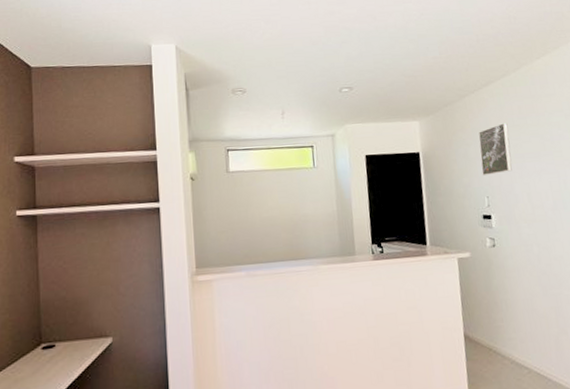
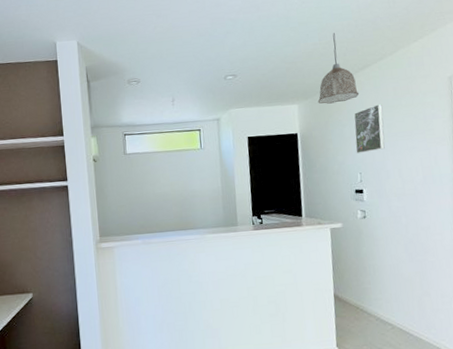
pendant lamp: none [440,46,483,121] -> present [317,32,360,104]

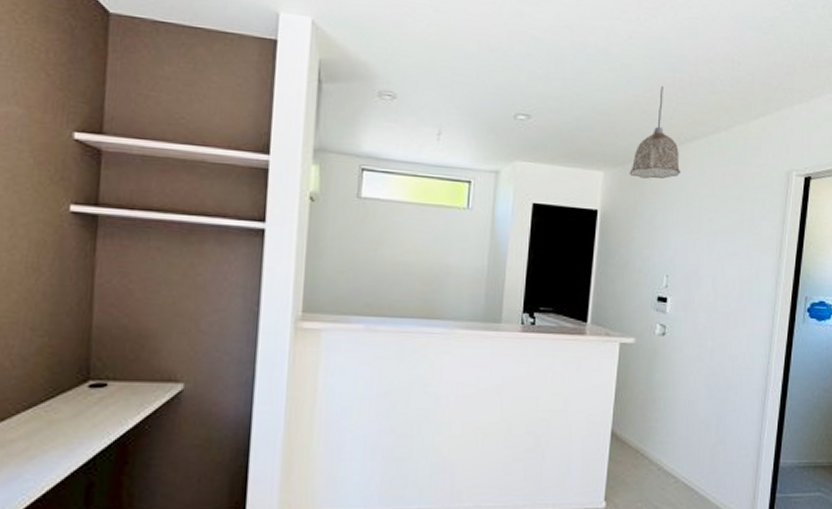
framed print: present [354,104,385,153] -> none [666,190,706,250]

